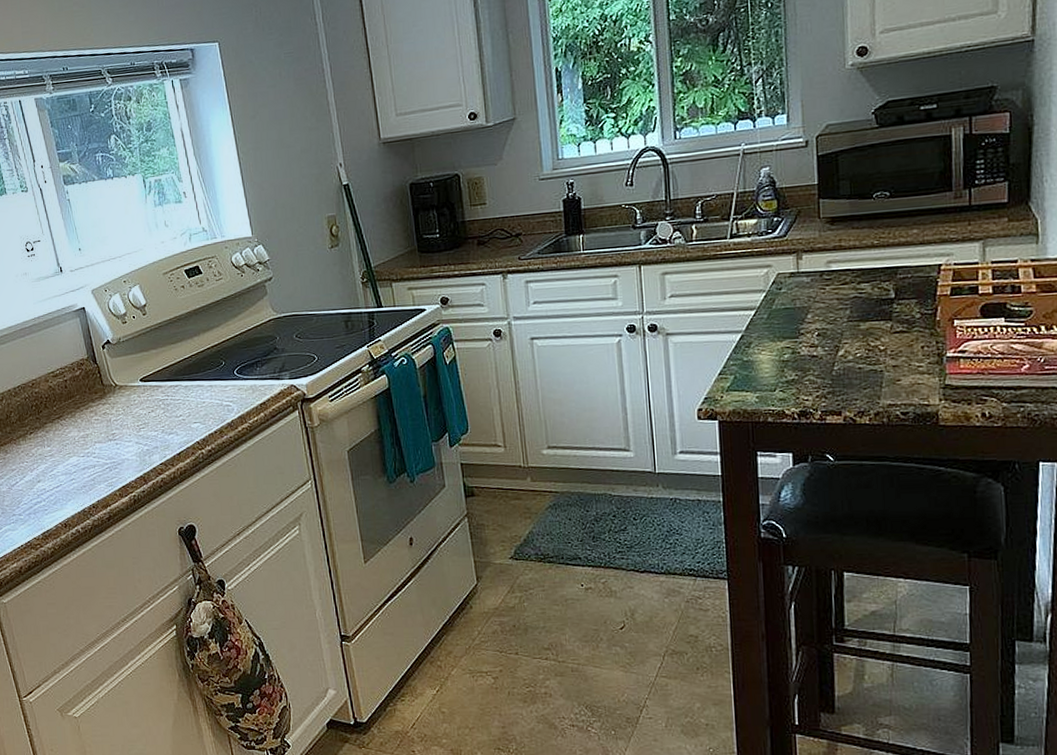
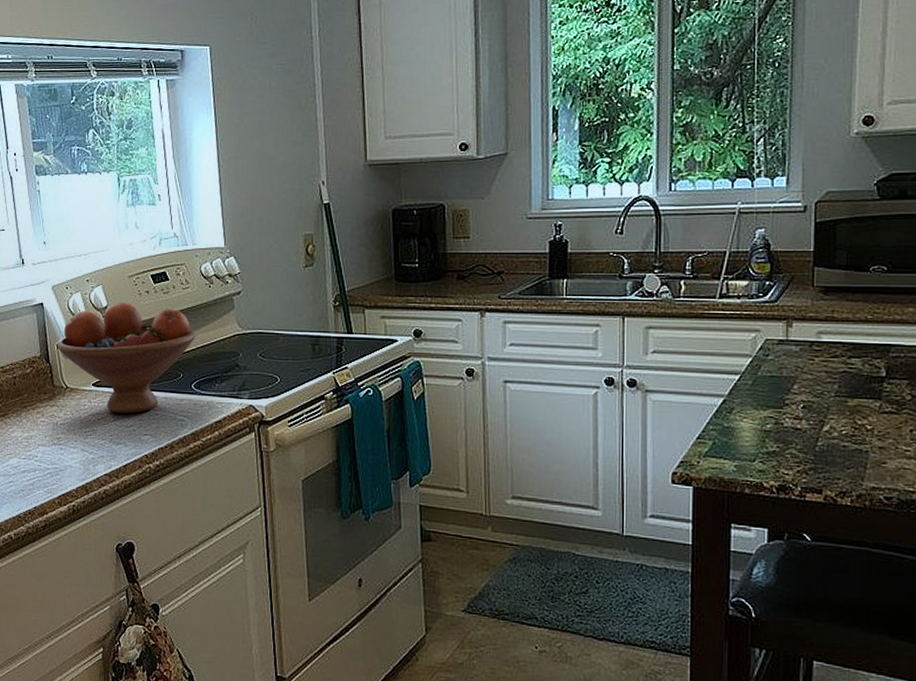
fruit bowl: none [102,299,233,405] -> present [56,303,196,414]

